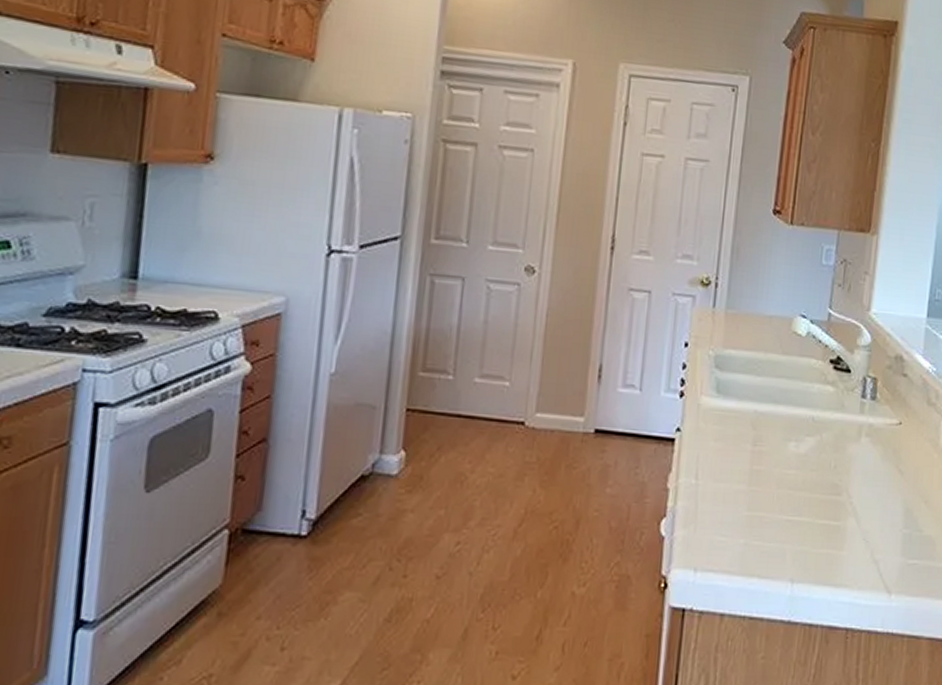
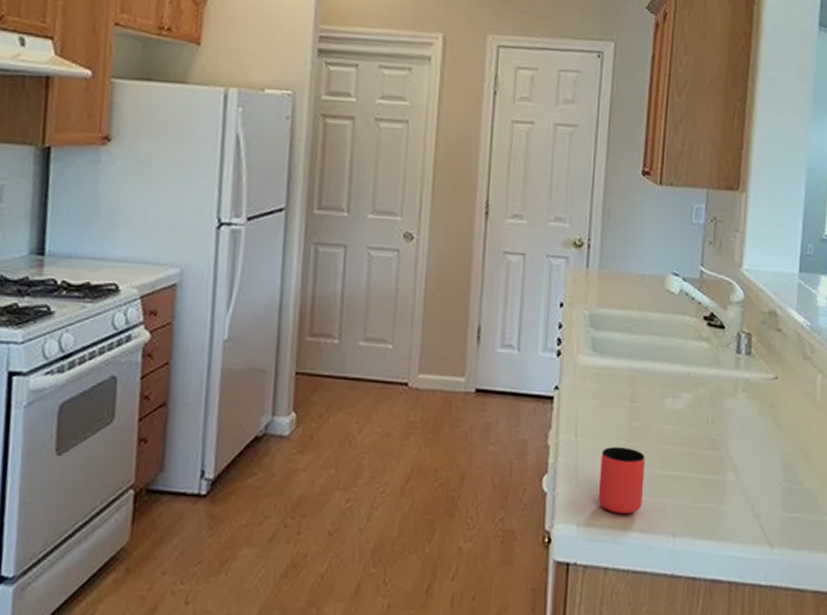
cup: none [716,491,766,559] -> present [598,447,645,514]

